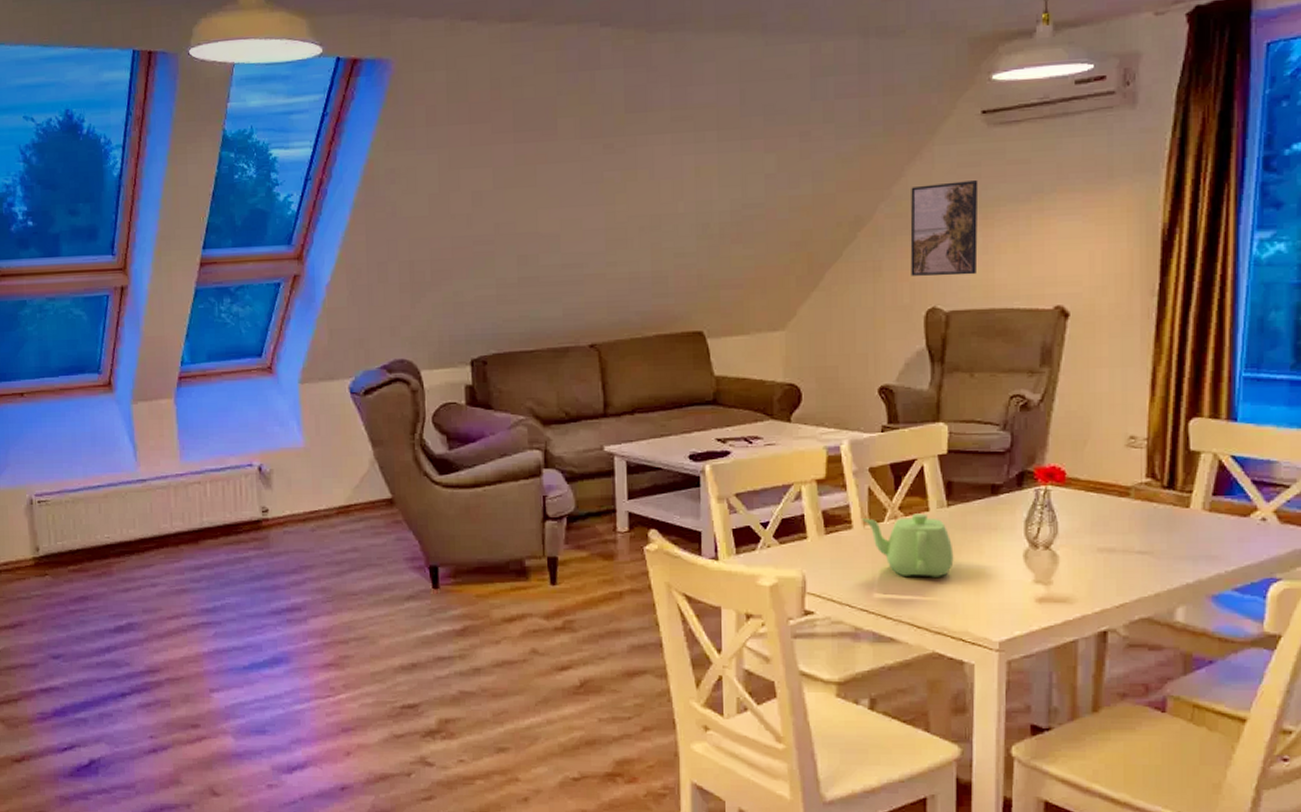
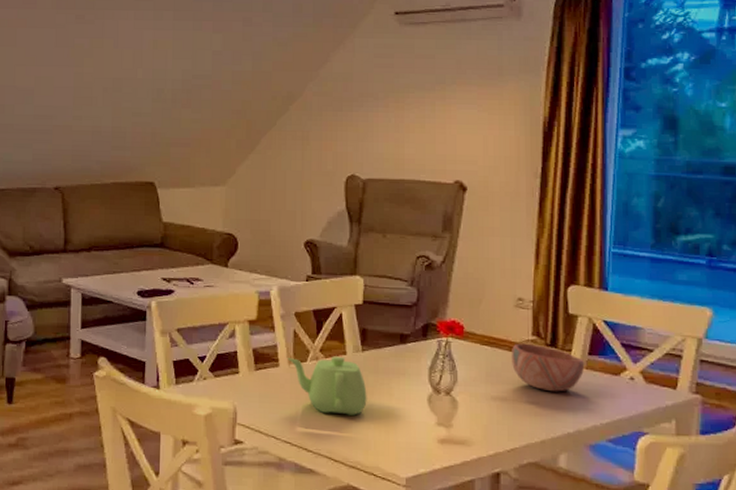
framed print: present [910,180,979,276] -> none [334,69,392,149]
bowl: none [1122,487,1208,539] -> present [512,343,585,392]

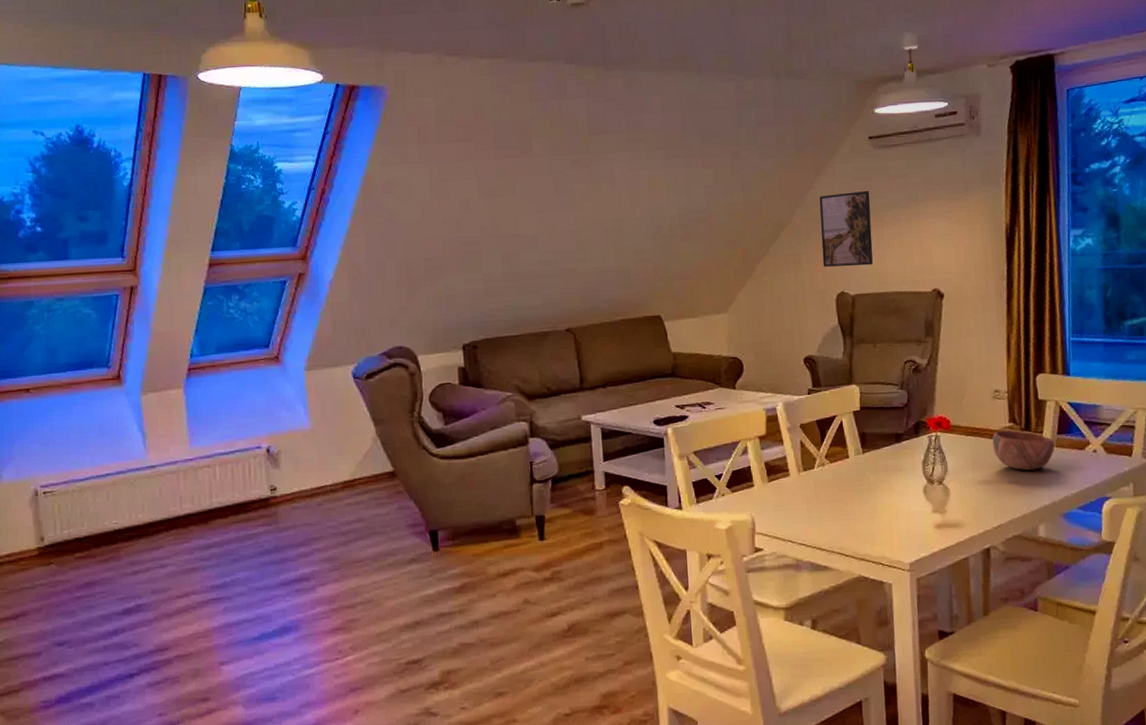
teapot: present [287,356,367,416] -> none [797,460,871,514]
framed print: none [334,69,392,149] -> present [819,191,873,267]

